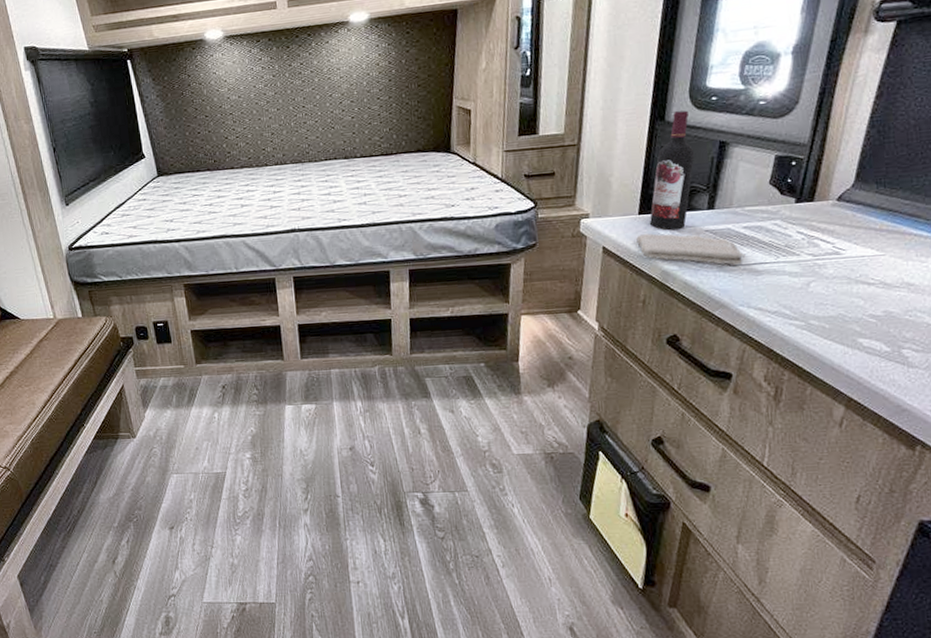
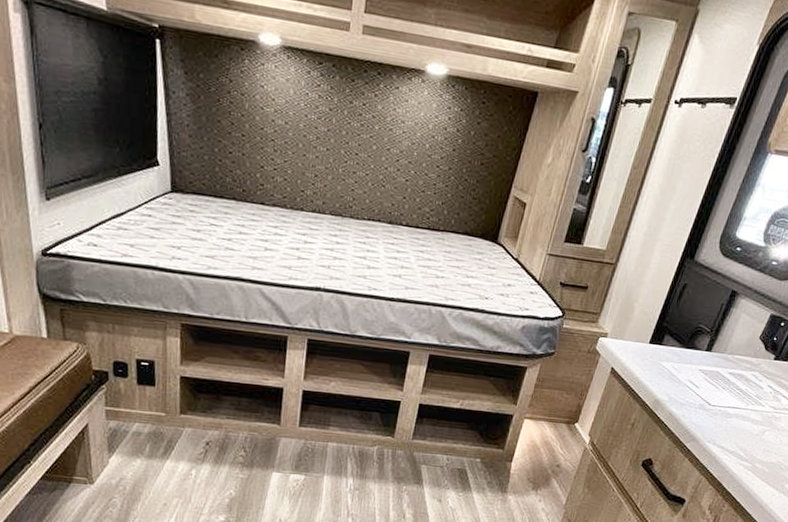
washcloth: present [636,233,746,266] -> none [641,362,724,407]
wine bottle: present [649,110,695,230] -> none [655,253,715,364]

